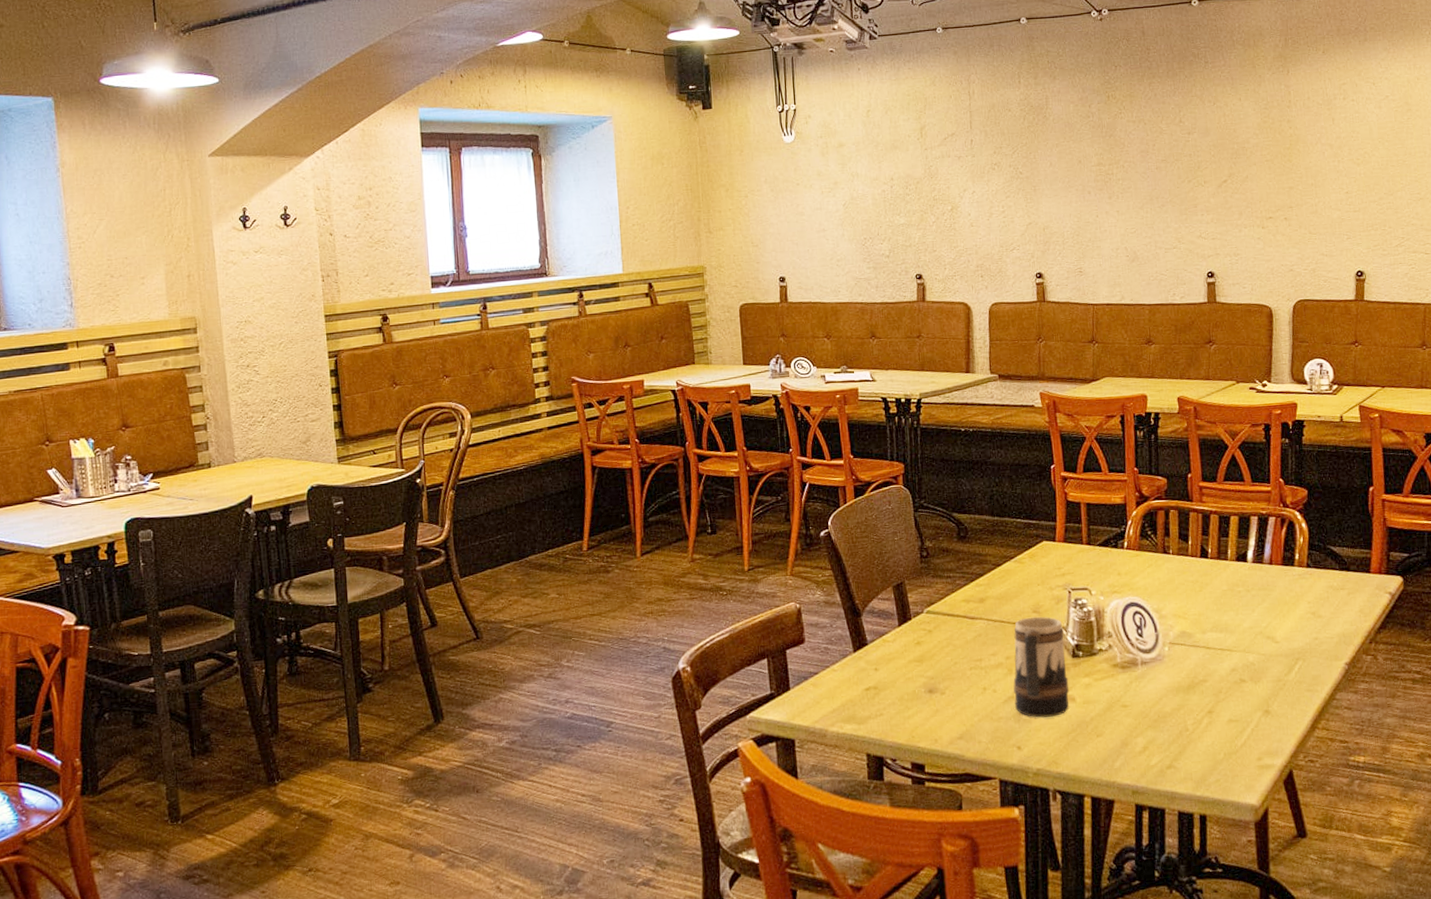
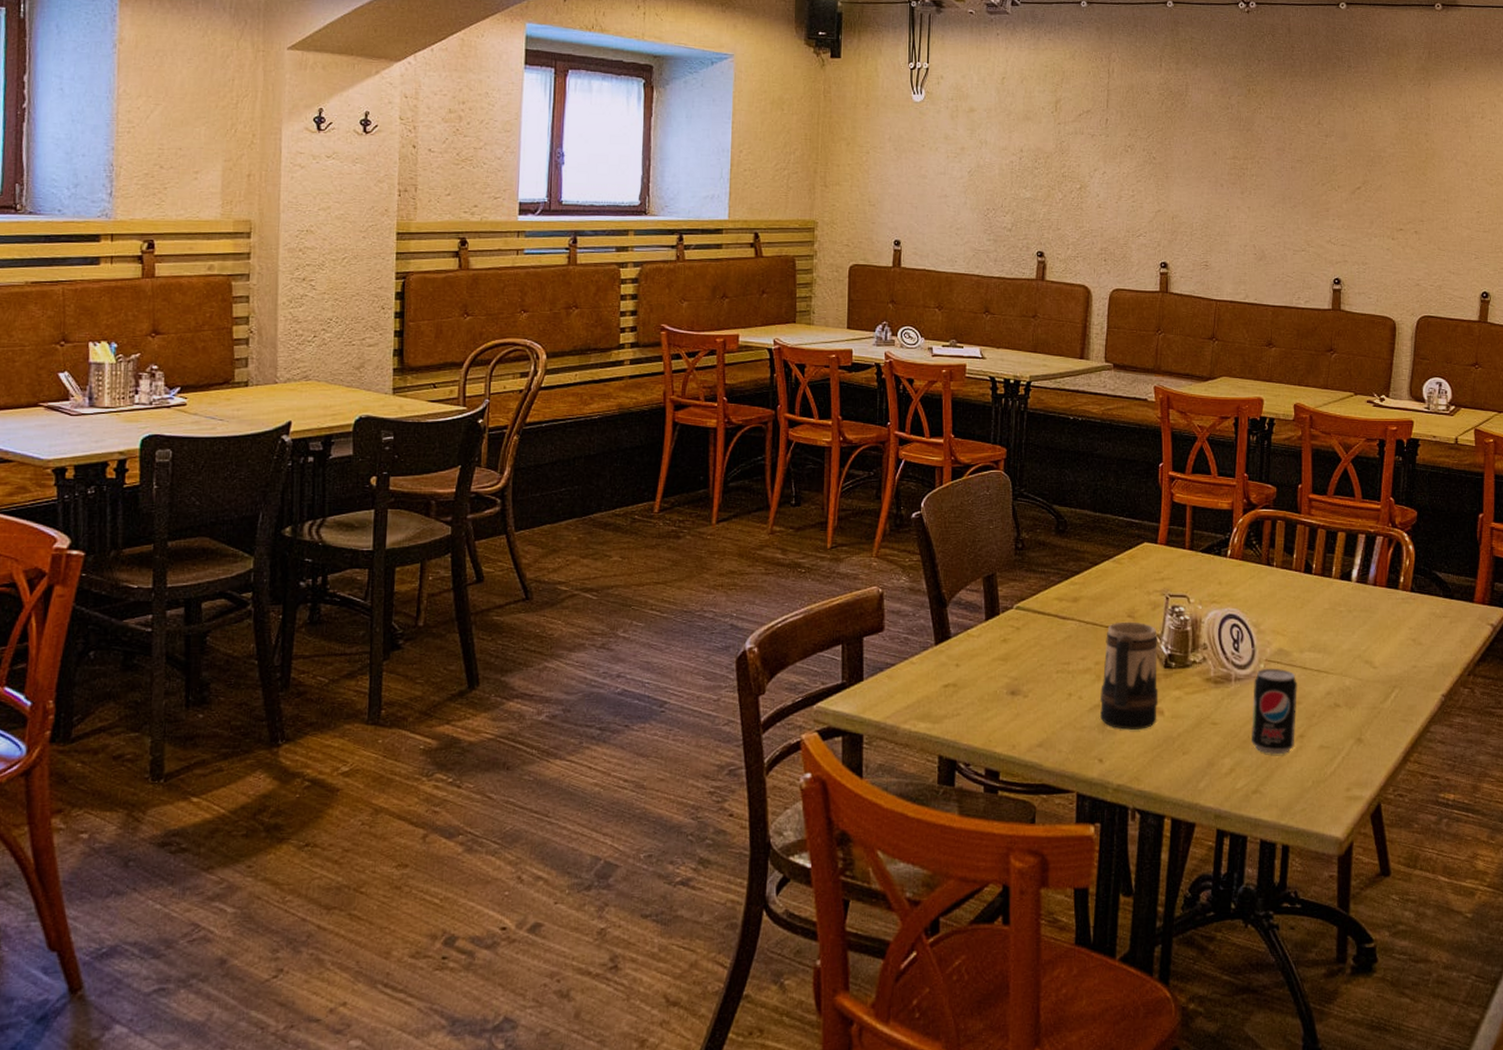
beverage can: none [1160,650,1204,731] -> present [1252,668,1297,755]

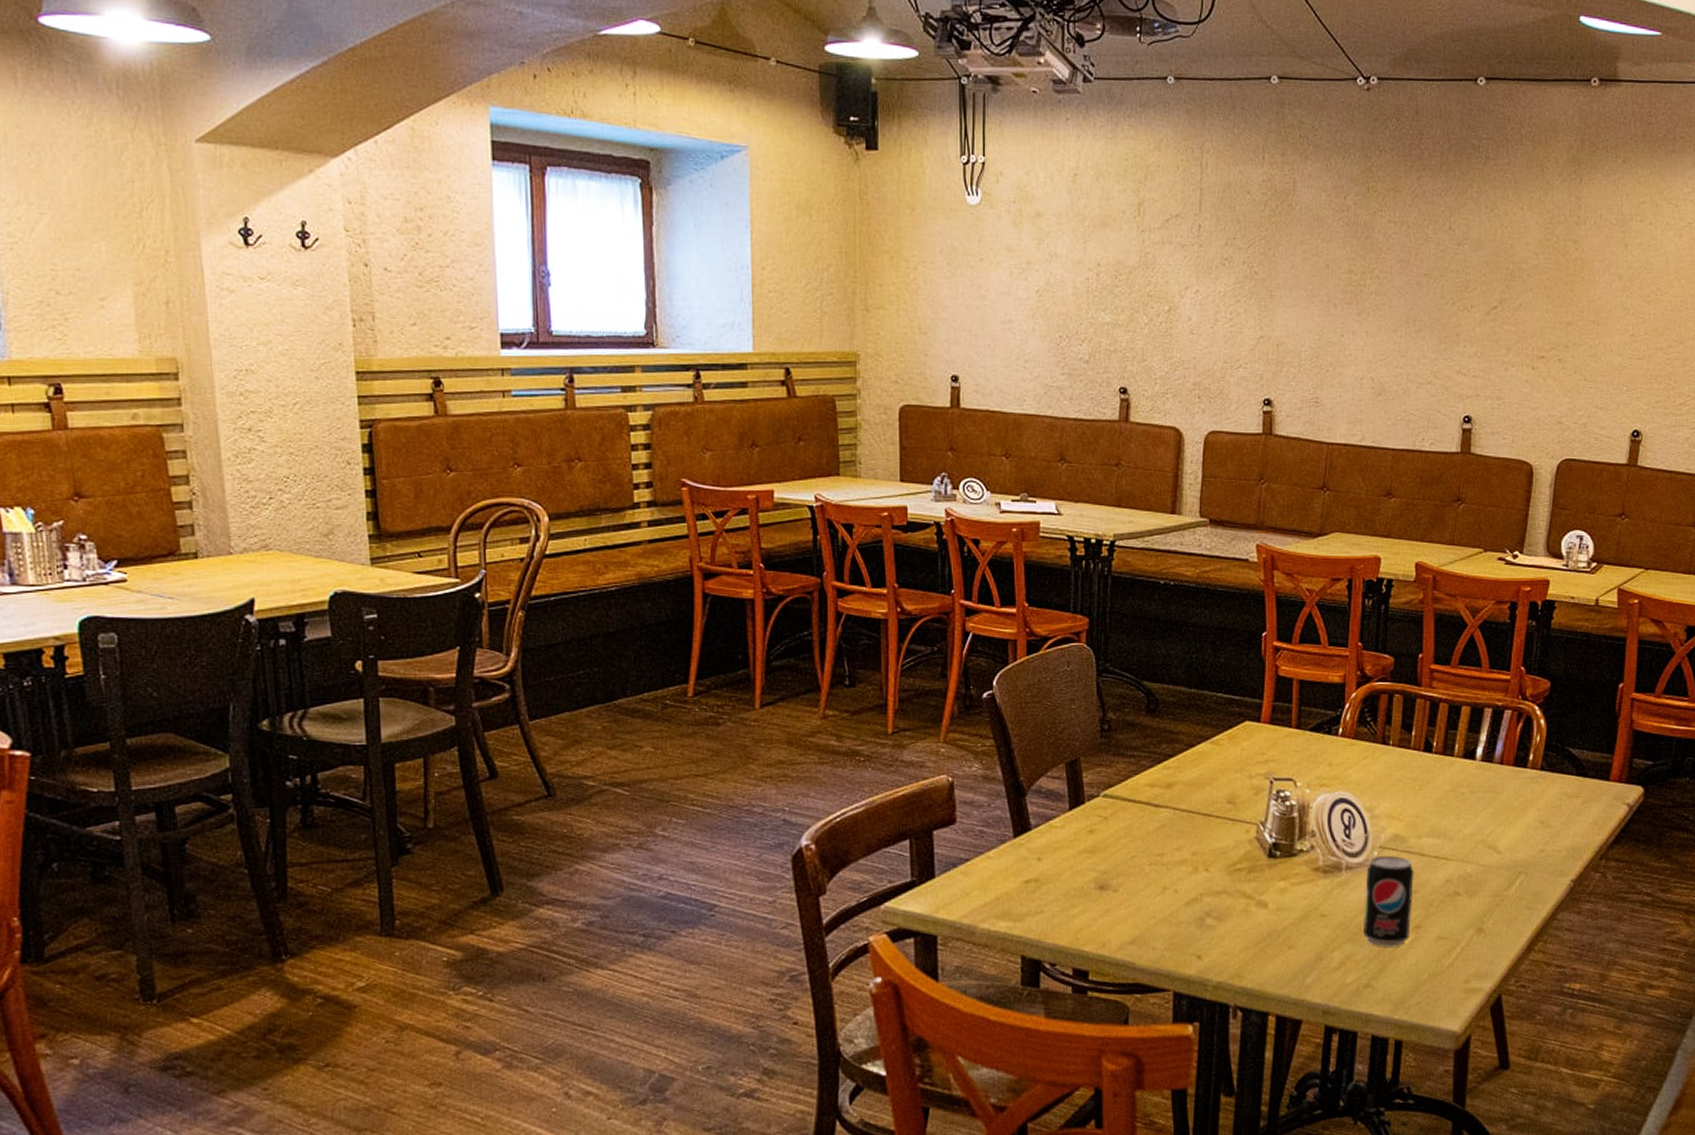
beer mug: present [1100,621,1159,730] -> none [1198,808,1262,924]

